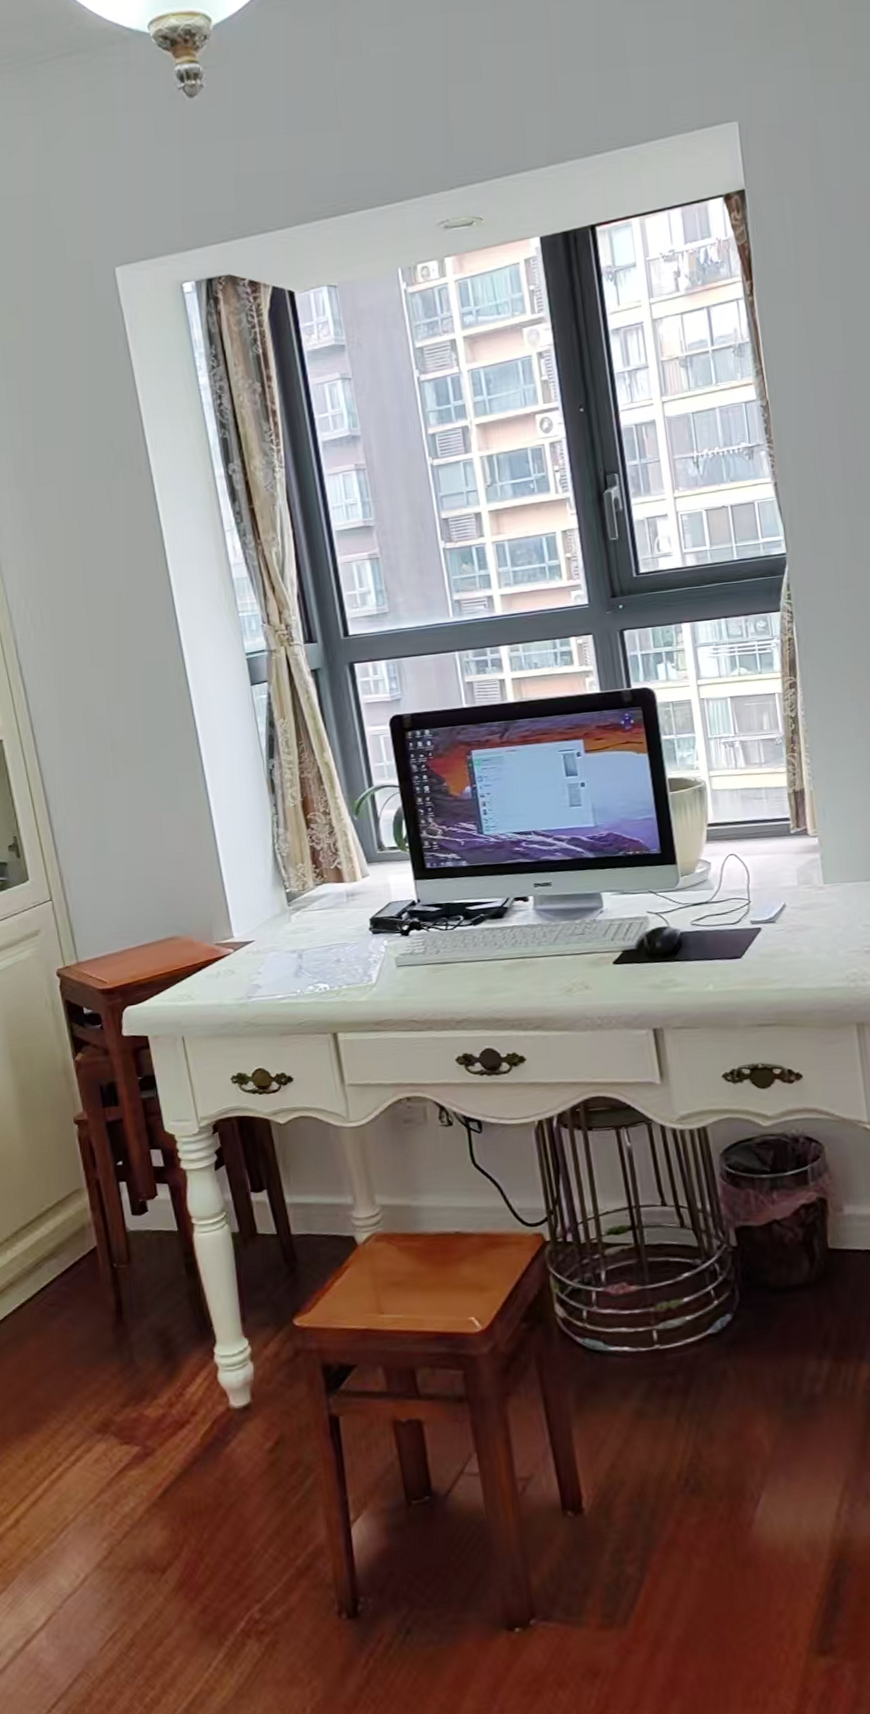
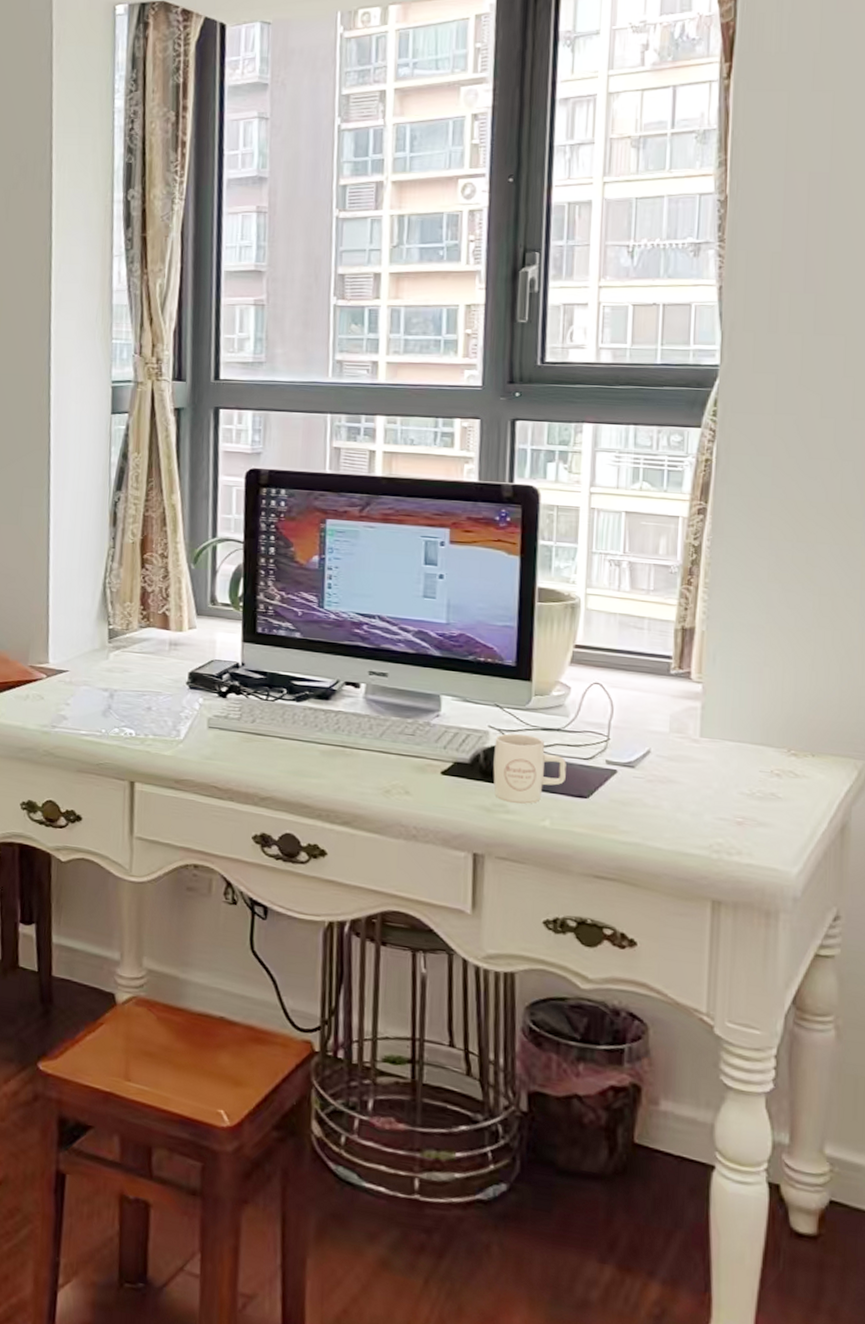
mug: none [654,912,720,977] -> present [493,733,566,804]

